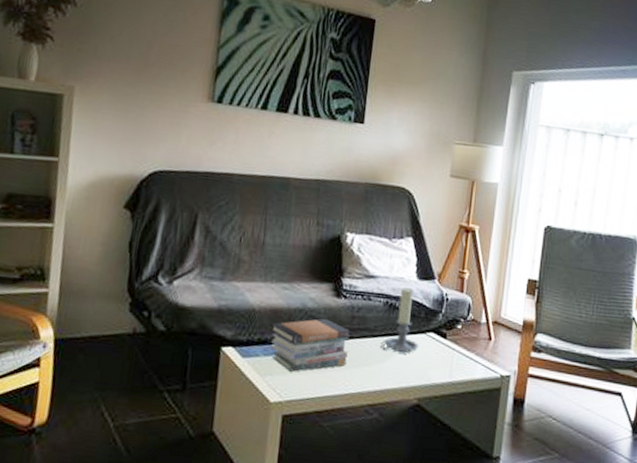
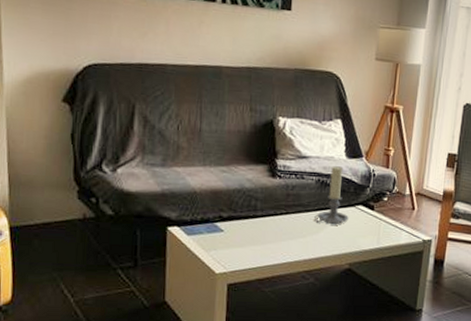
book stack: present [270,318,350,372] -> none [212,197,286,246]

